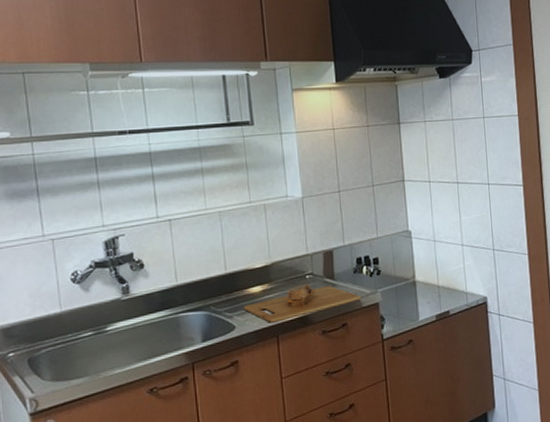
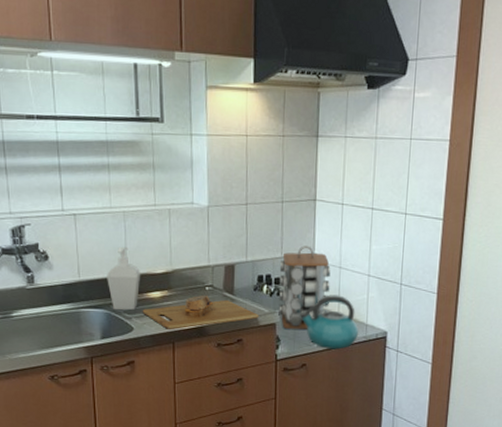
soap bottle: none [205,245,240,311] -> present [107,246,141,311]
spice rack: none [376,224,428,307] -> present [278,245,331,329]
kettle: none [401,267,460,323] -> present [300,295,359,351]

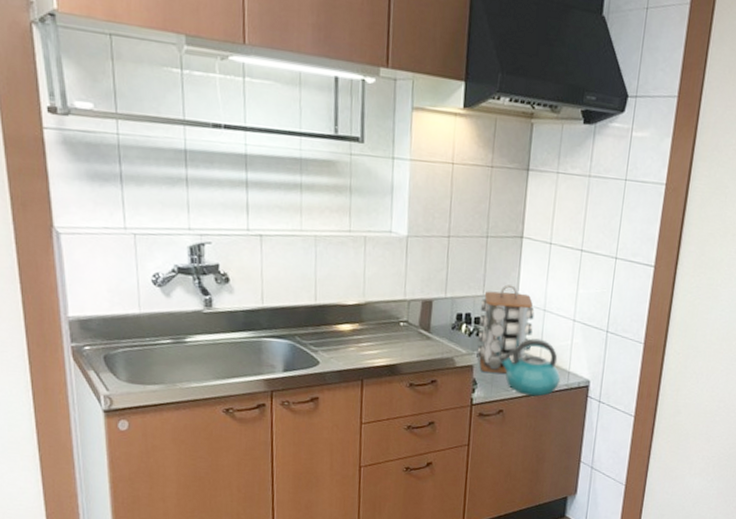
soap bottle: present [107,246,141,311] -> none [293,273,331,343]
cutting board: present [142,294,259,331] -> none [330,330,456,367]

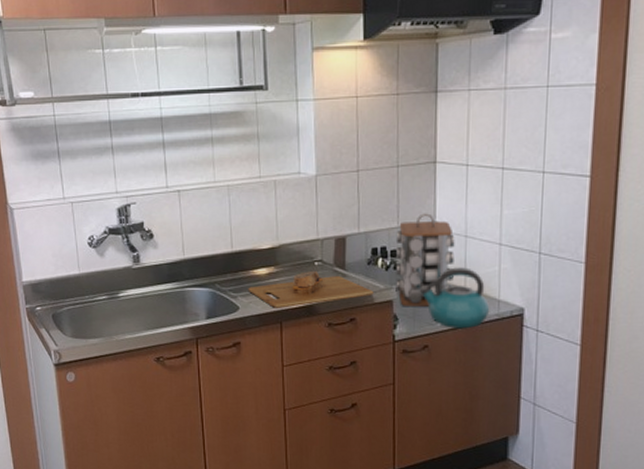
cutting board: none [330,330,456,367] -> present [248,270,374,310]

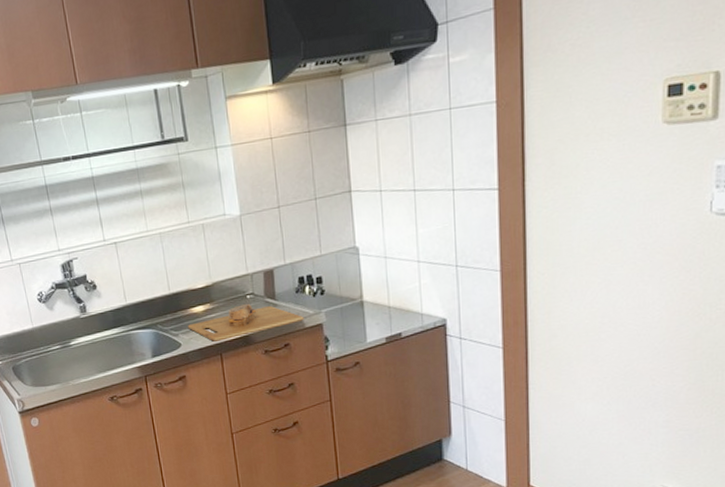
spice rack: present [395,213,455,307] -> none [319,239,378,328]
kettle: present [420,267,490,330] -> none [347,286,414,345]

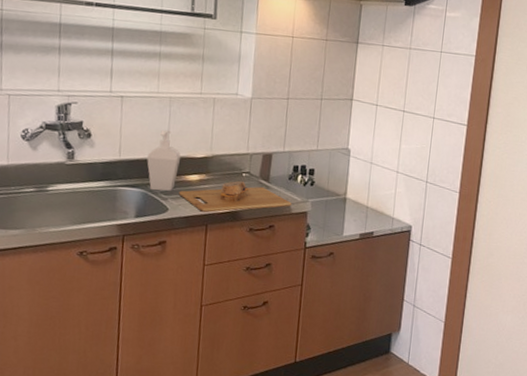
soap bottle: none [151,266,183,329] -> present [147,129,182,191]

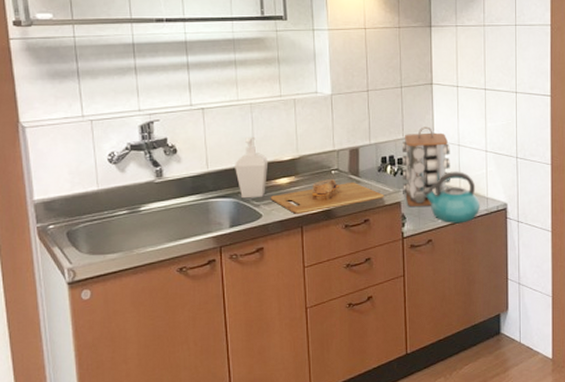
spice rack: none [310,140,363,220] -> present [401,126,450,206]
kettle: none [331,188,386,241] -> present [424,171,481,225]

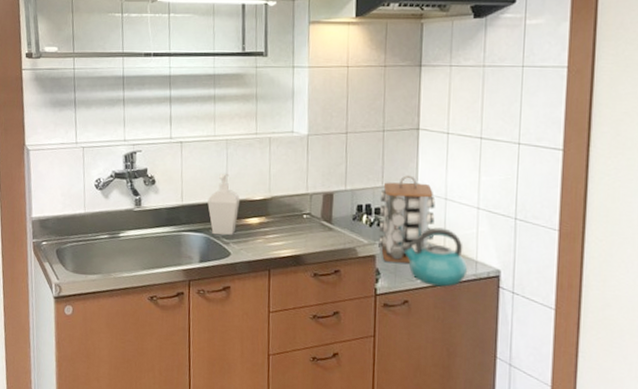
cutting board: present [270,178,384,215] -> none [240,222,358,258]

